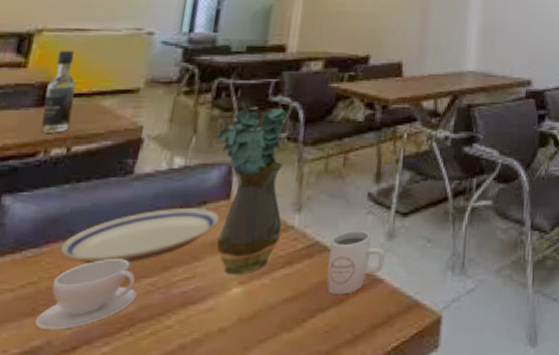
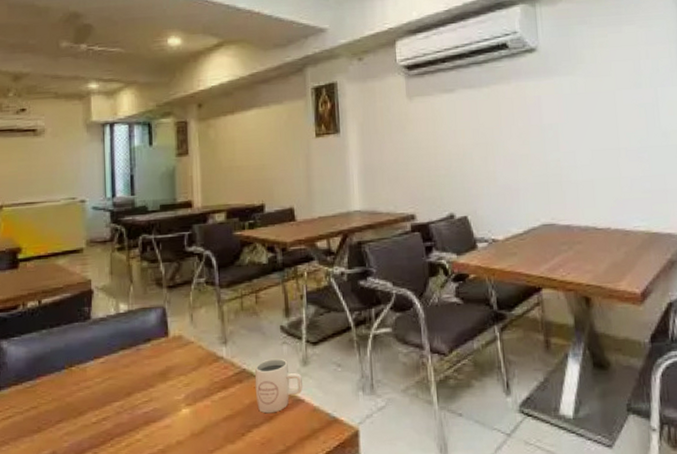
teacup: present [34,259,137,331] -> none [41,387,111,443]
bottle: present [40,50,76,133] -> none [15,221,37,290]
plate: present [60,208,220,265] -> none [48,344,163,392]
vase: present [216,101,289,275] -> none [149,253,214,399]

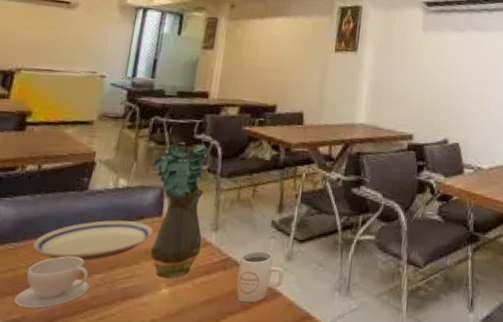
teacup: none [41,387,111,443] -> present [13,256,90,309]
plate: none [48,344,163,392] -> present [33,220,154,261]
vase: none [149,253,214,399] -> present [150,137,210,279]

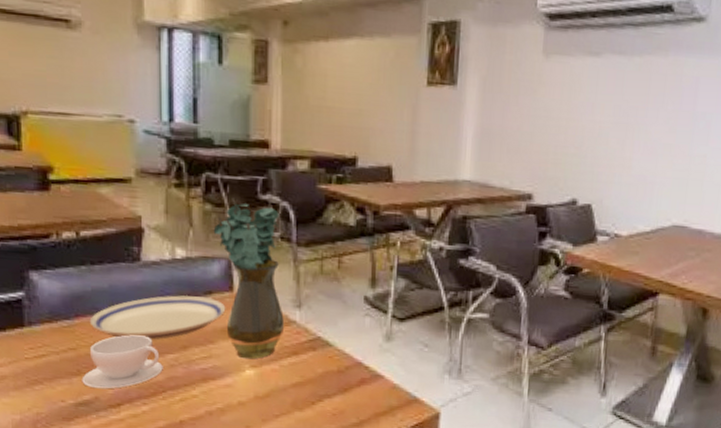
mug: present [236,250,284,303] -> none [330,329,384,386]

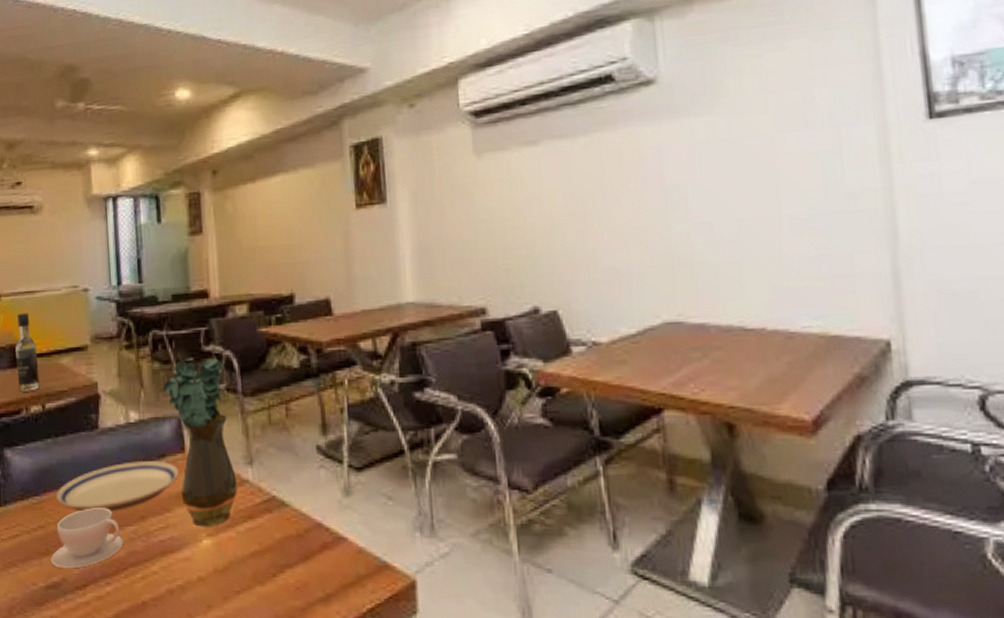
bottle: none [45,134,74,217] -> present [15,312,40,392]

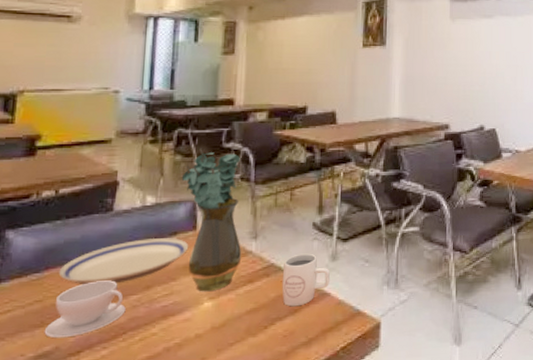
bottle: present [15,312,40,392] -> none [31,108,57,178]
mug: none [286,485,345,552] -> present [282,253,330,307]

